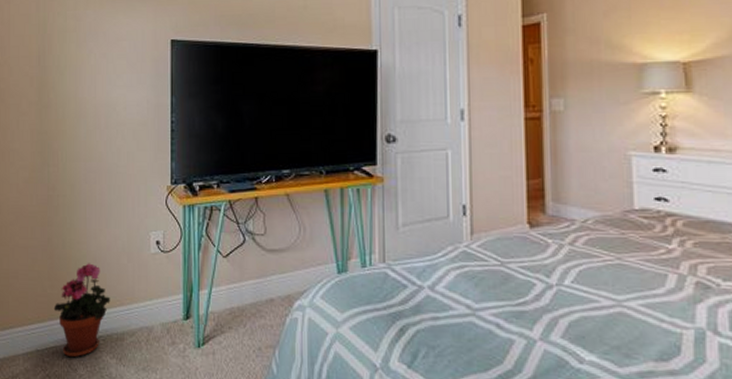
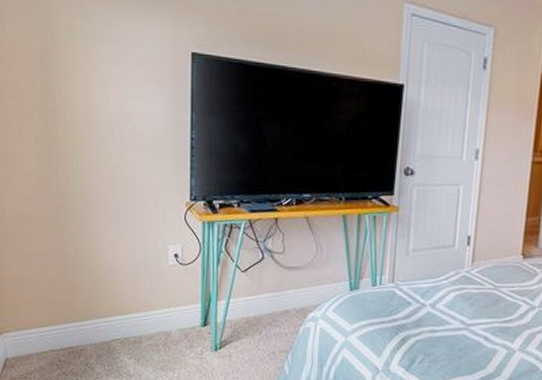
potted plant: present [53,263,110,358] -> none [68,271,128,358]

